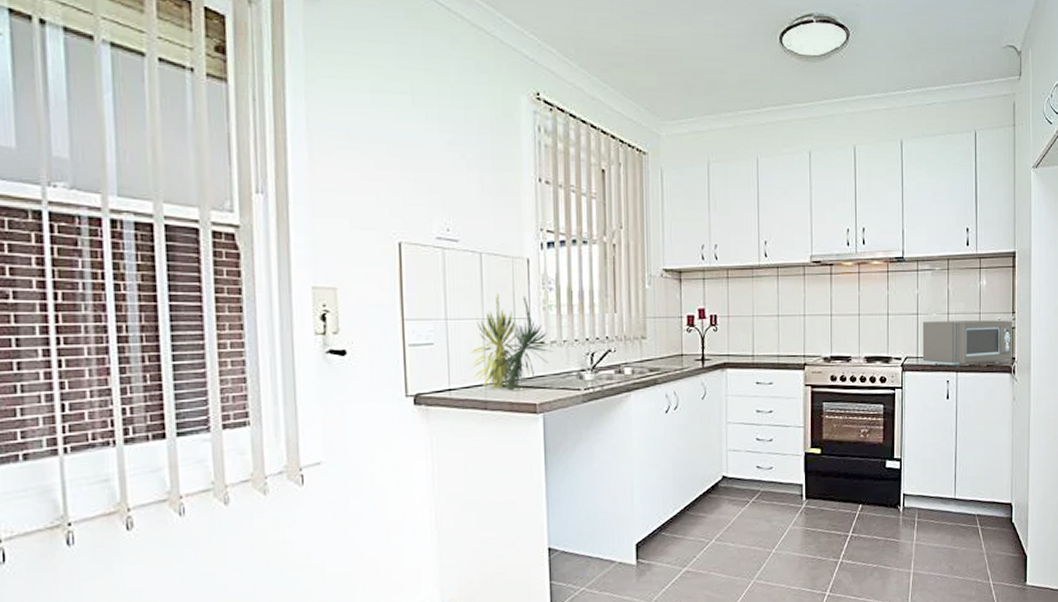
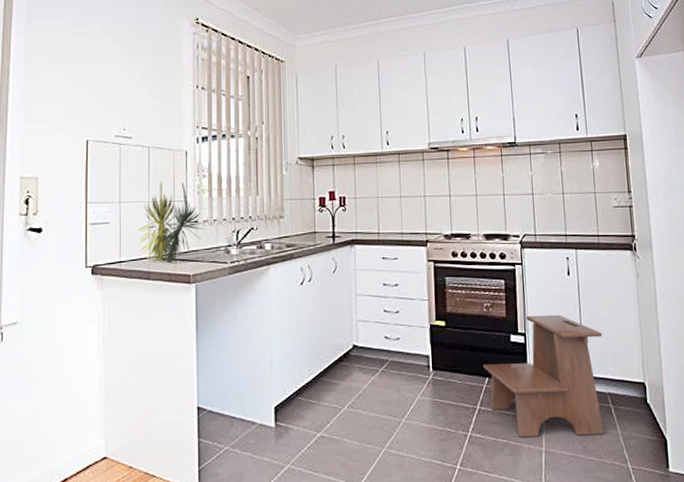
step stool: none [857,439,976,561] -> present [483,314,604,437]
microwave: present [922,320,1012,369] -> none [538,199,632,246]

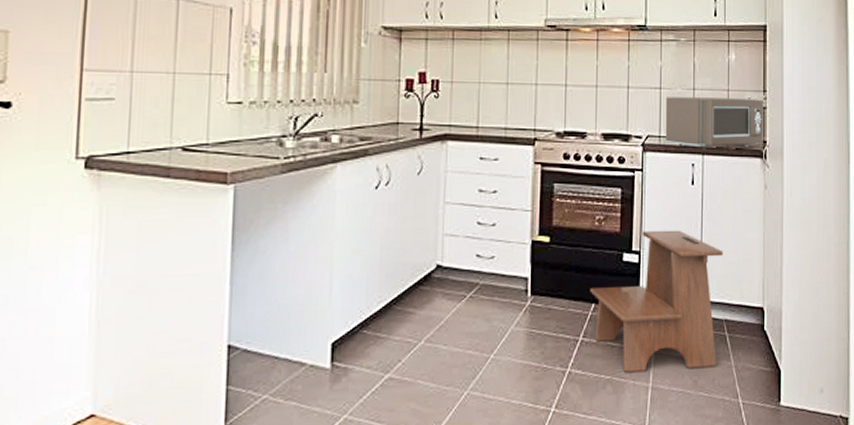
plant: present [137,180,205,264] -> none [154,44,252,157]
microwave: none [538,199,632,246] -> present [665,97,763,151]

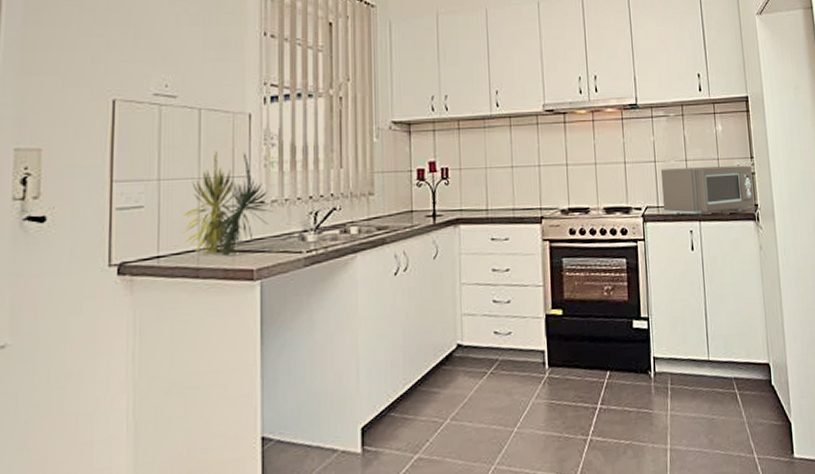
plant: none [154,44,252,157] -> present [182,150,274,257]
step stool: present [590,230,723,372] -> none [604,294,730,436]

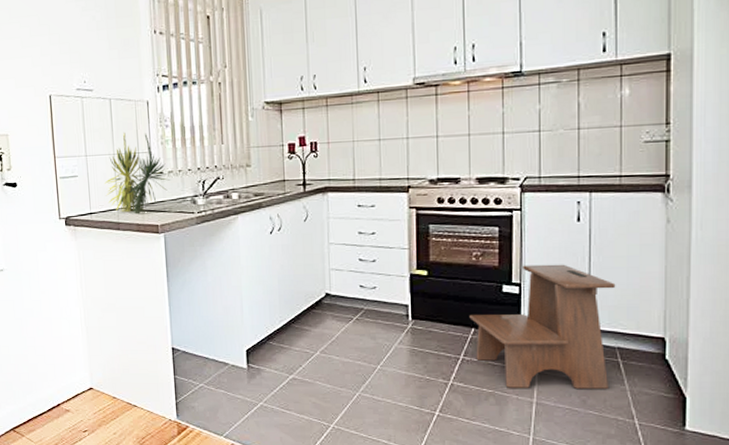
step stool: none [604,294,730,436] -> present [469,264,616,389]
microwave: present [660,165,755,218] -> none [545,132,666,188]

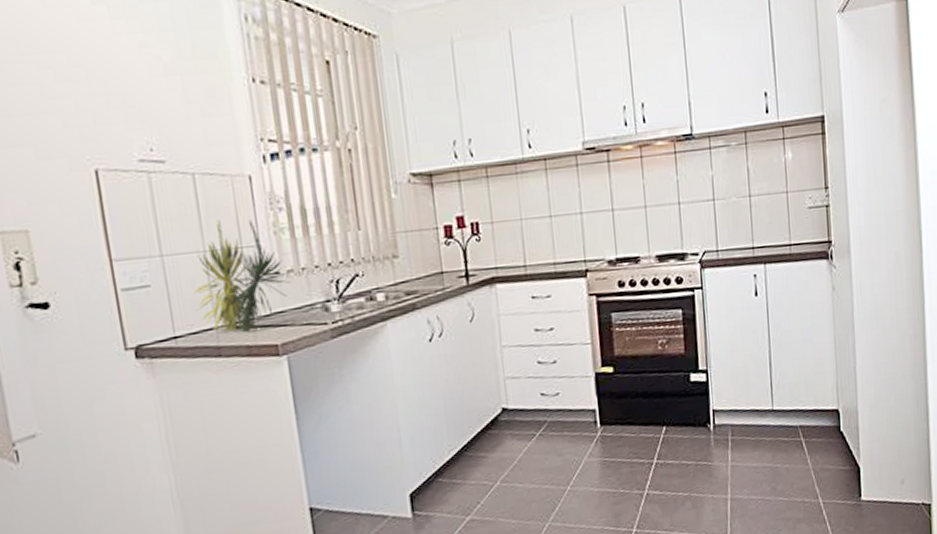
step stool: present [469,264,616,389] -> none [659,343,794,488]

